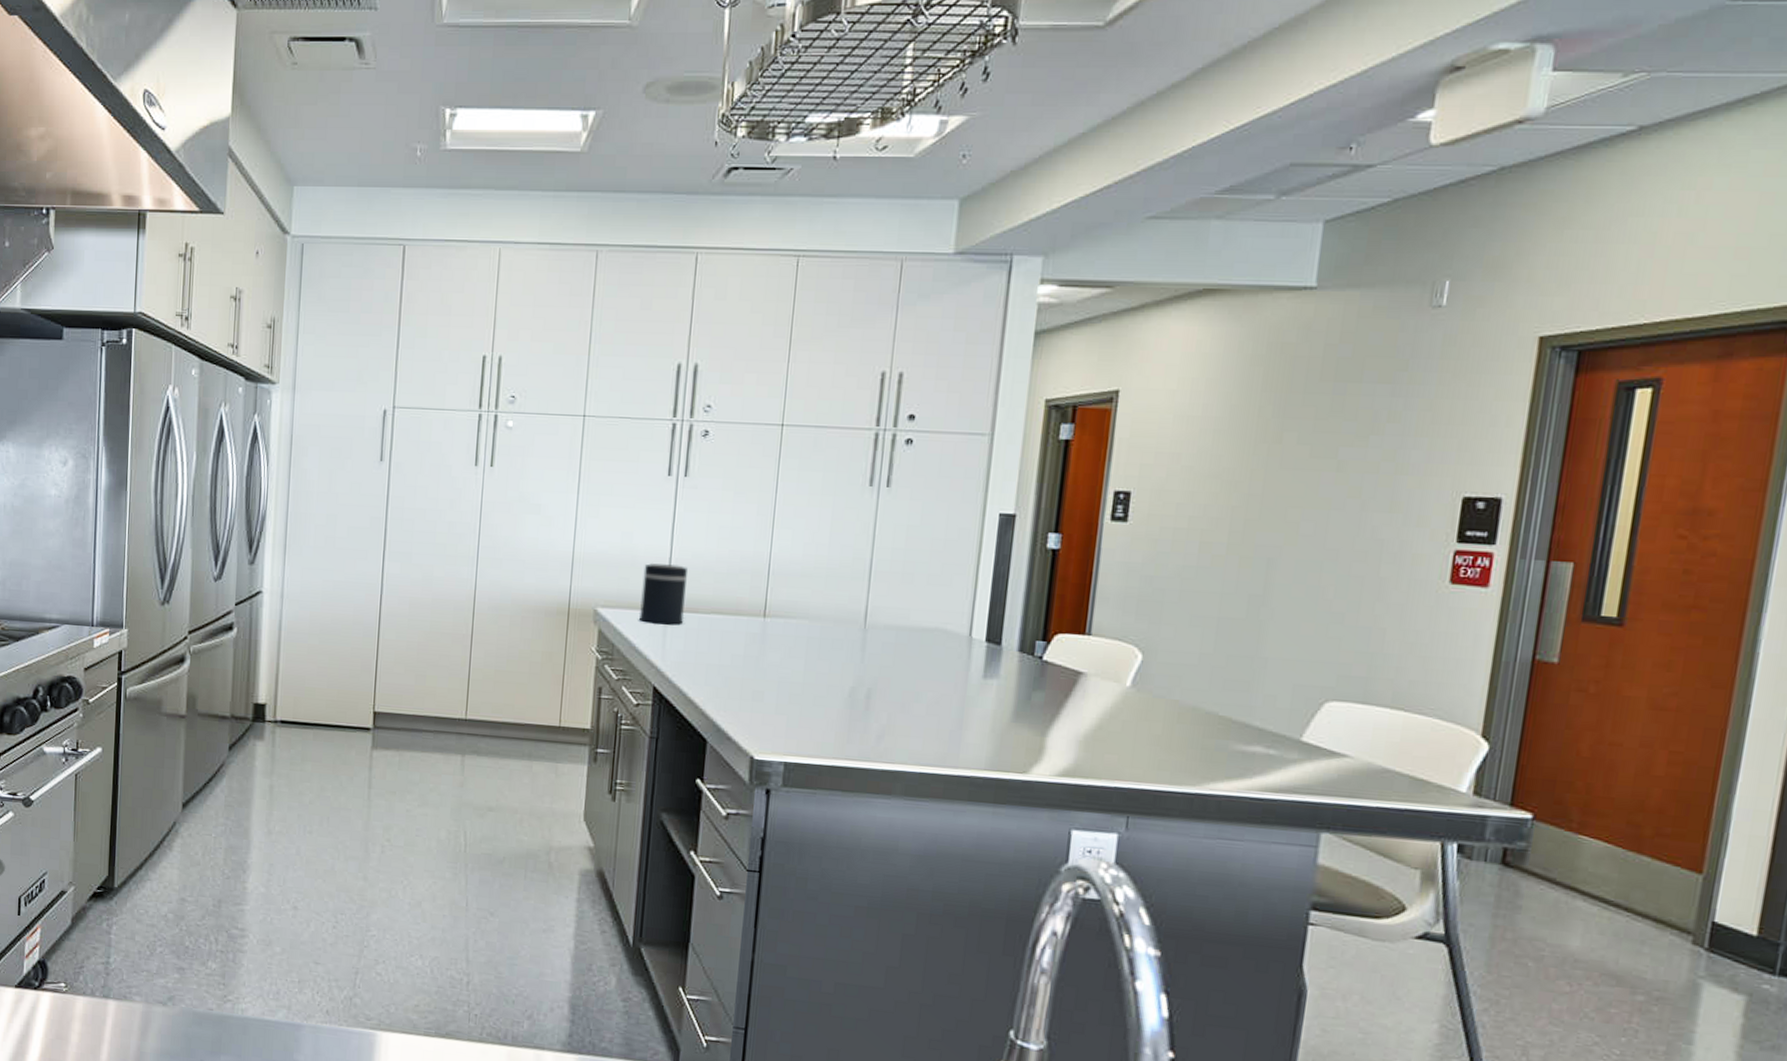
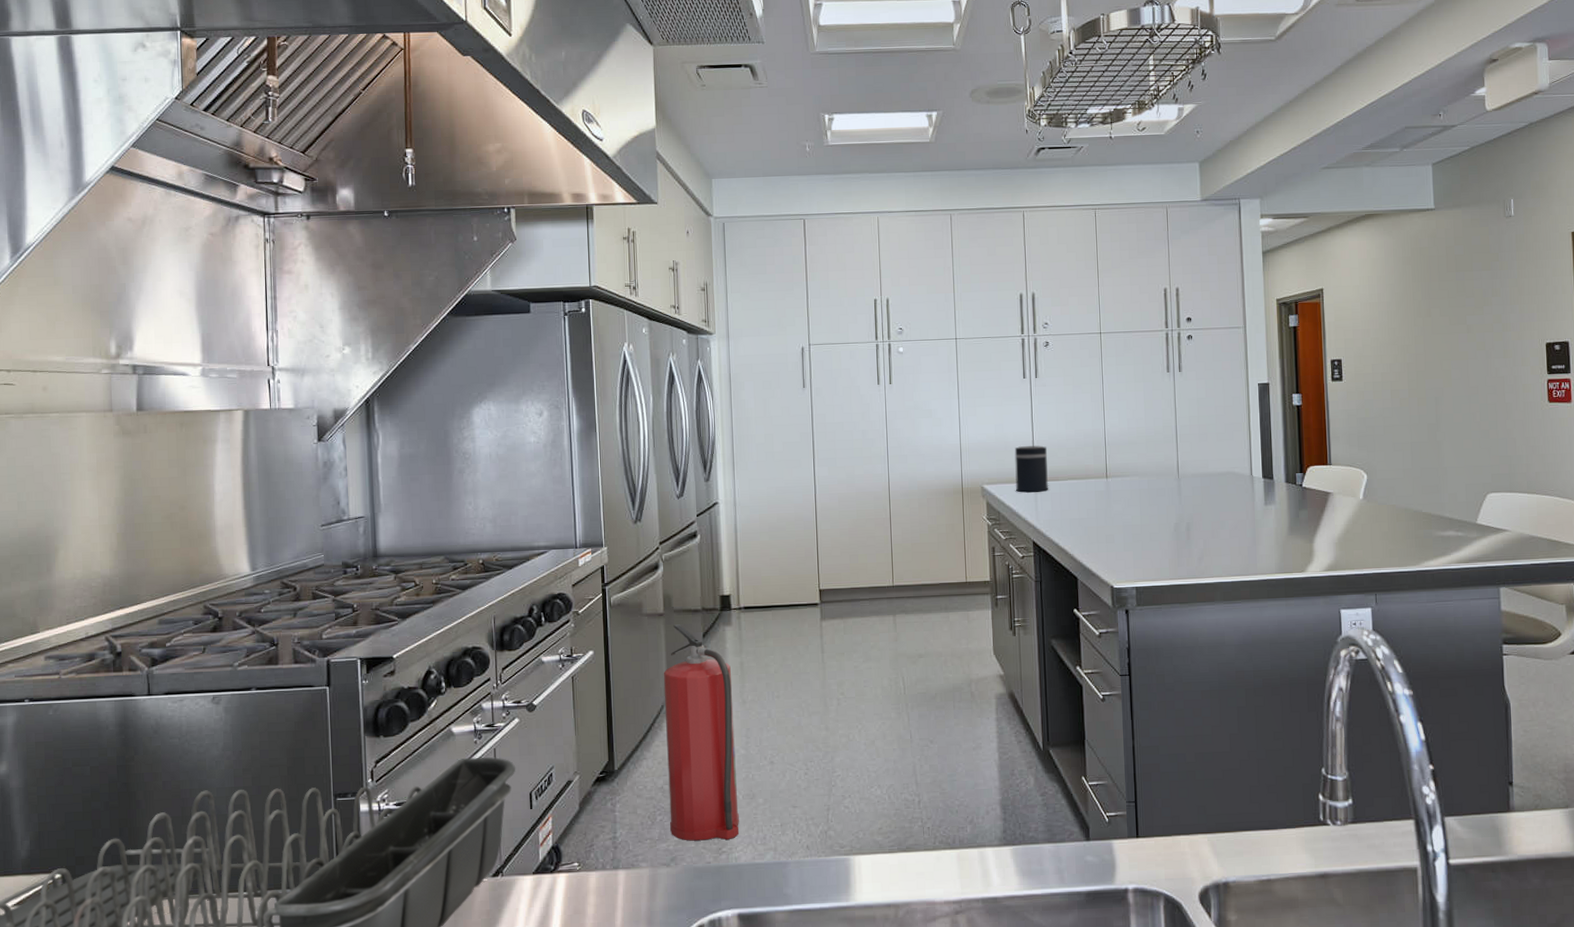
fire extinguisher: none [171,730,258,988] -> present [663,624,739,841]

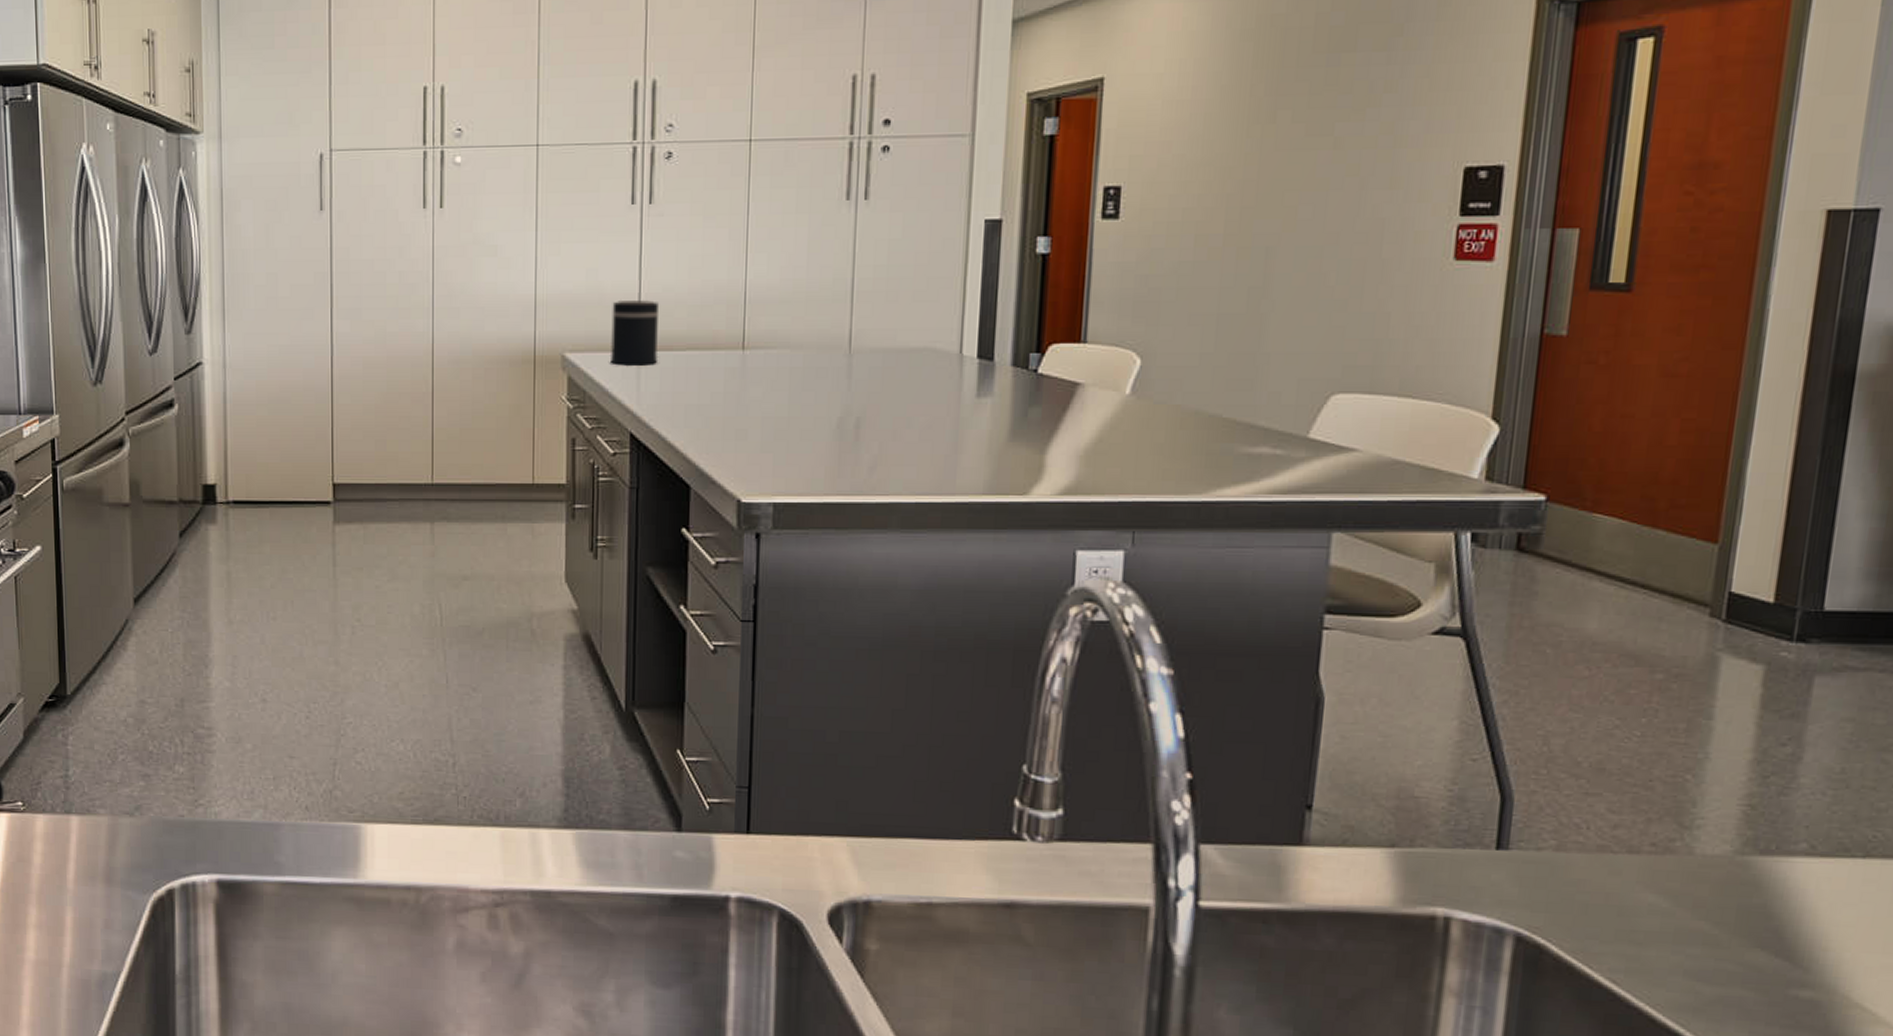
fire extinguisher: present [663,624,739,841] -> none [128,518,221,790]

